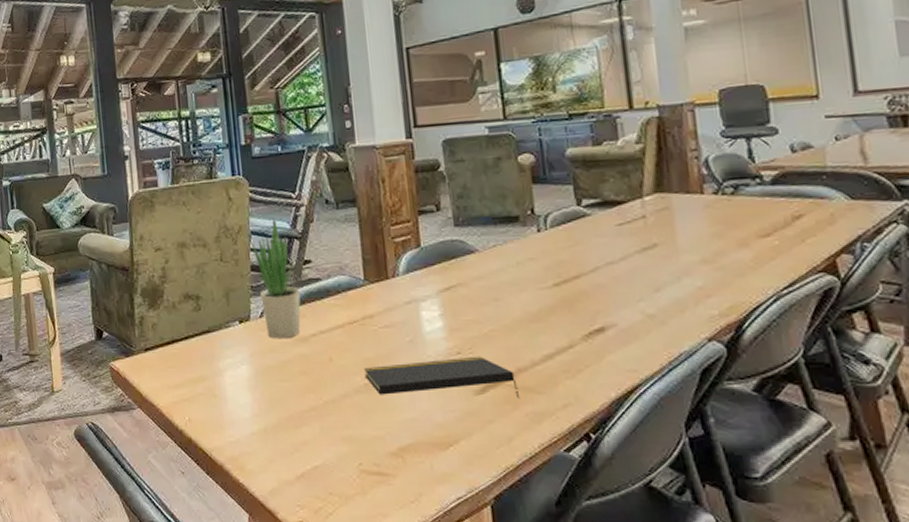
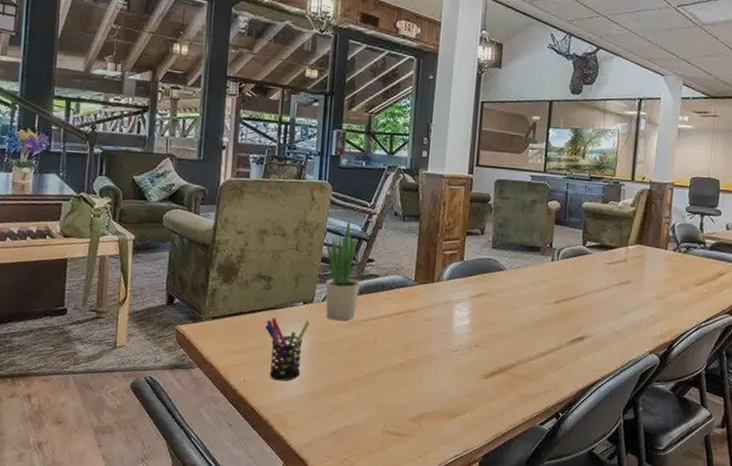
pen holder: none [202,342,251,417] -> present [265,317,311,381]
notepad: present [364,356,521,399] -> none [401,349,516,384]

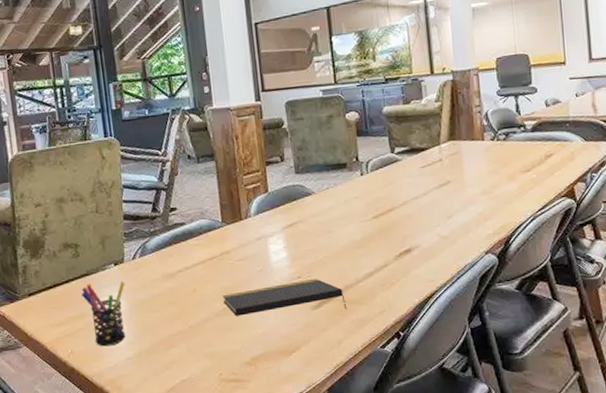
potted plant: present [325,221,365,321] -> none [123,173,168,277]
notepad: none [401,349,516,384] -> present [223,278,348,317]

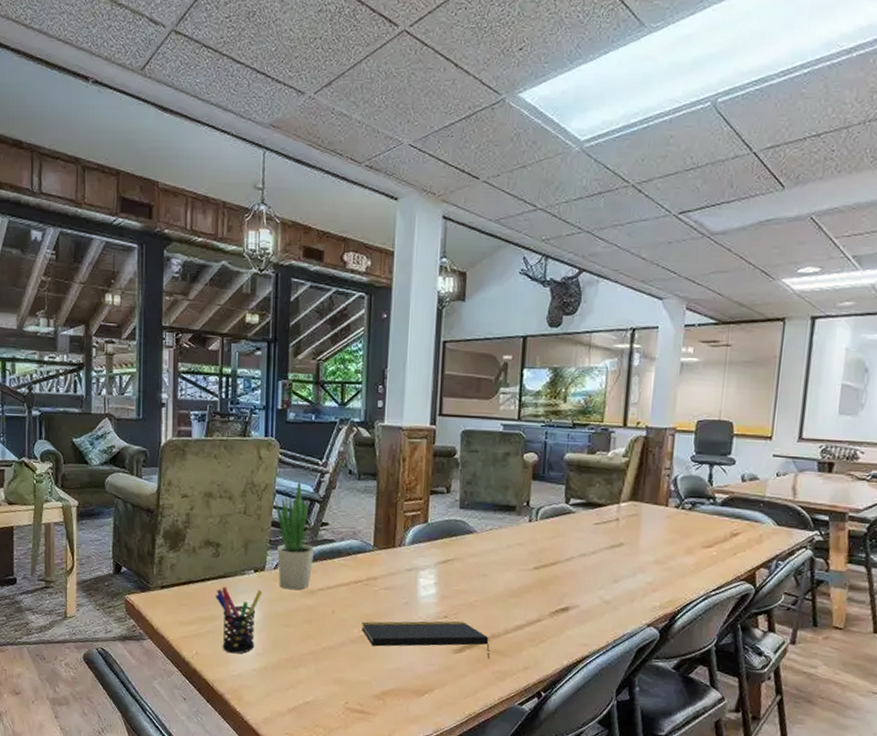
potted plant: none [123,173,168,277] -> present [275,481,318,590]

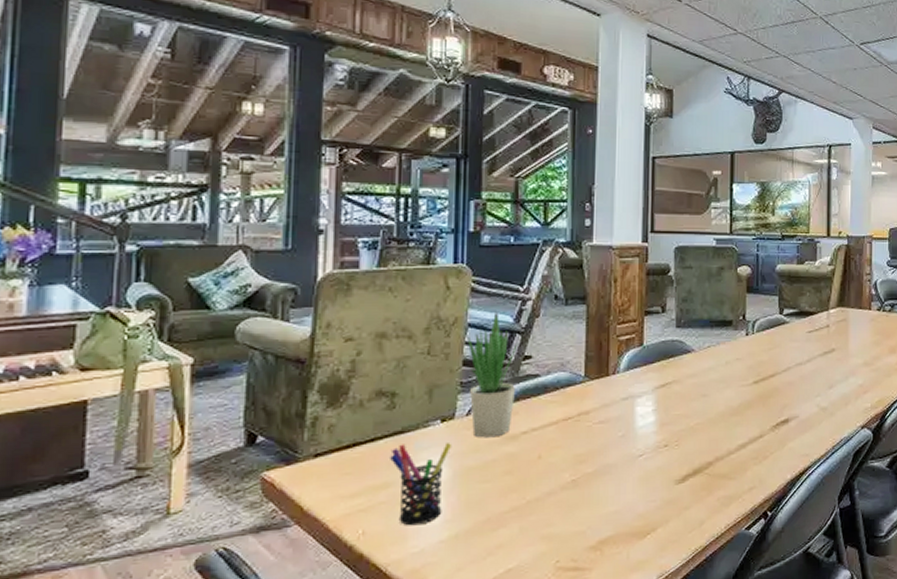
notepad: present [361,621,491,660] -> none [573,447,715,490]

